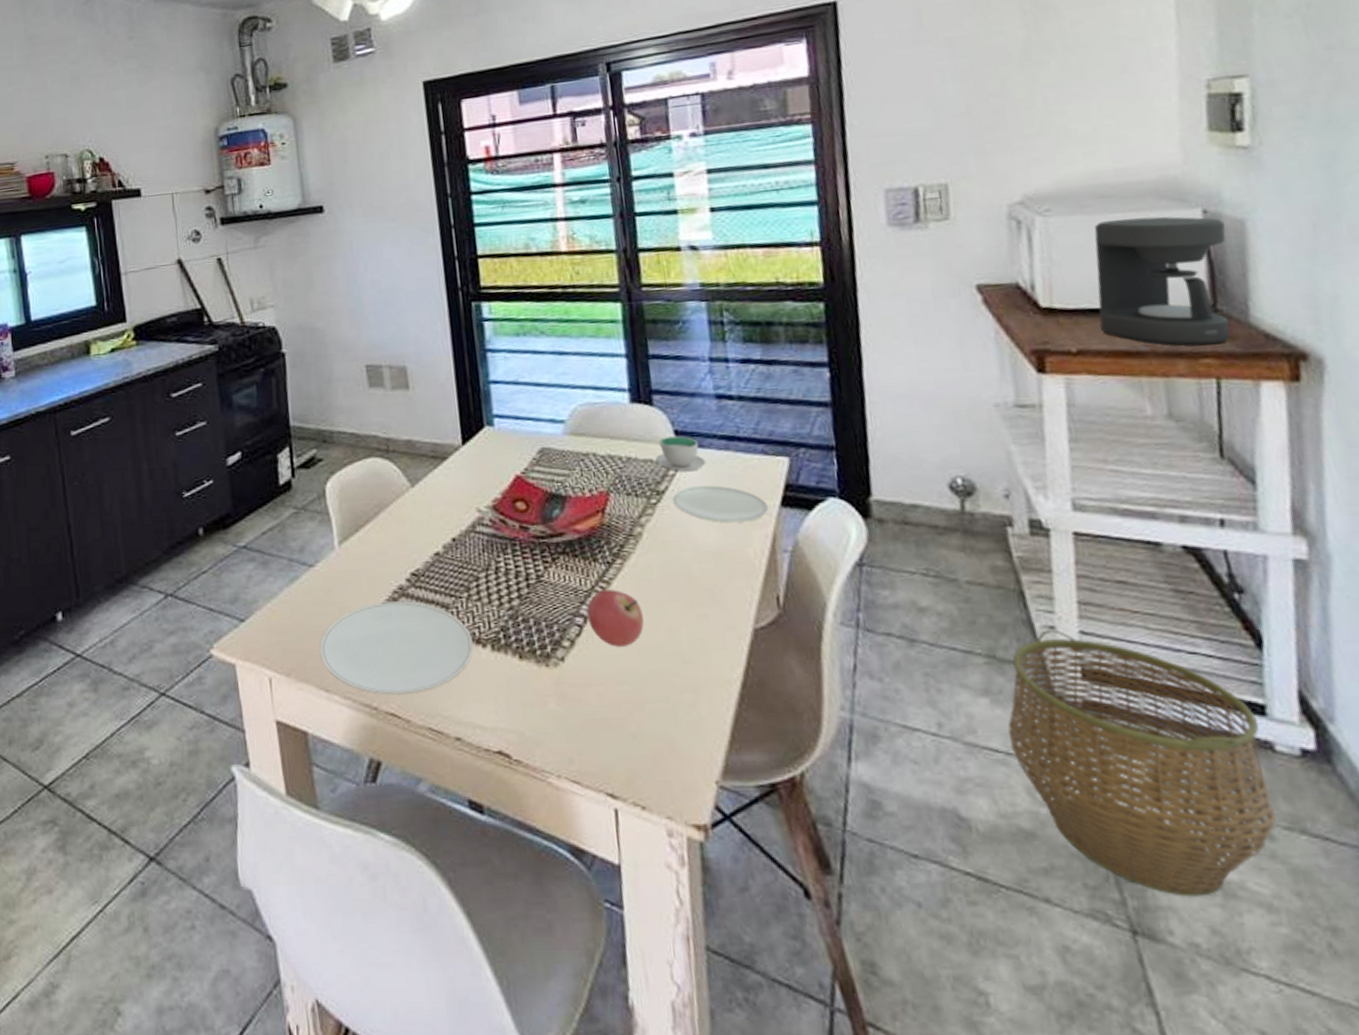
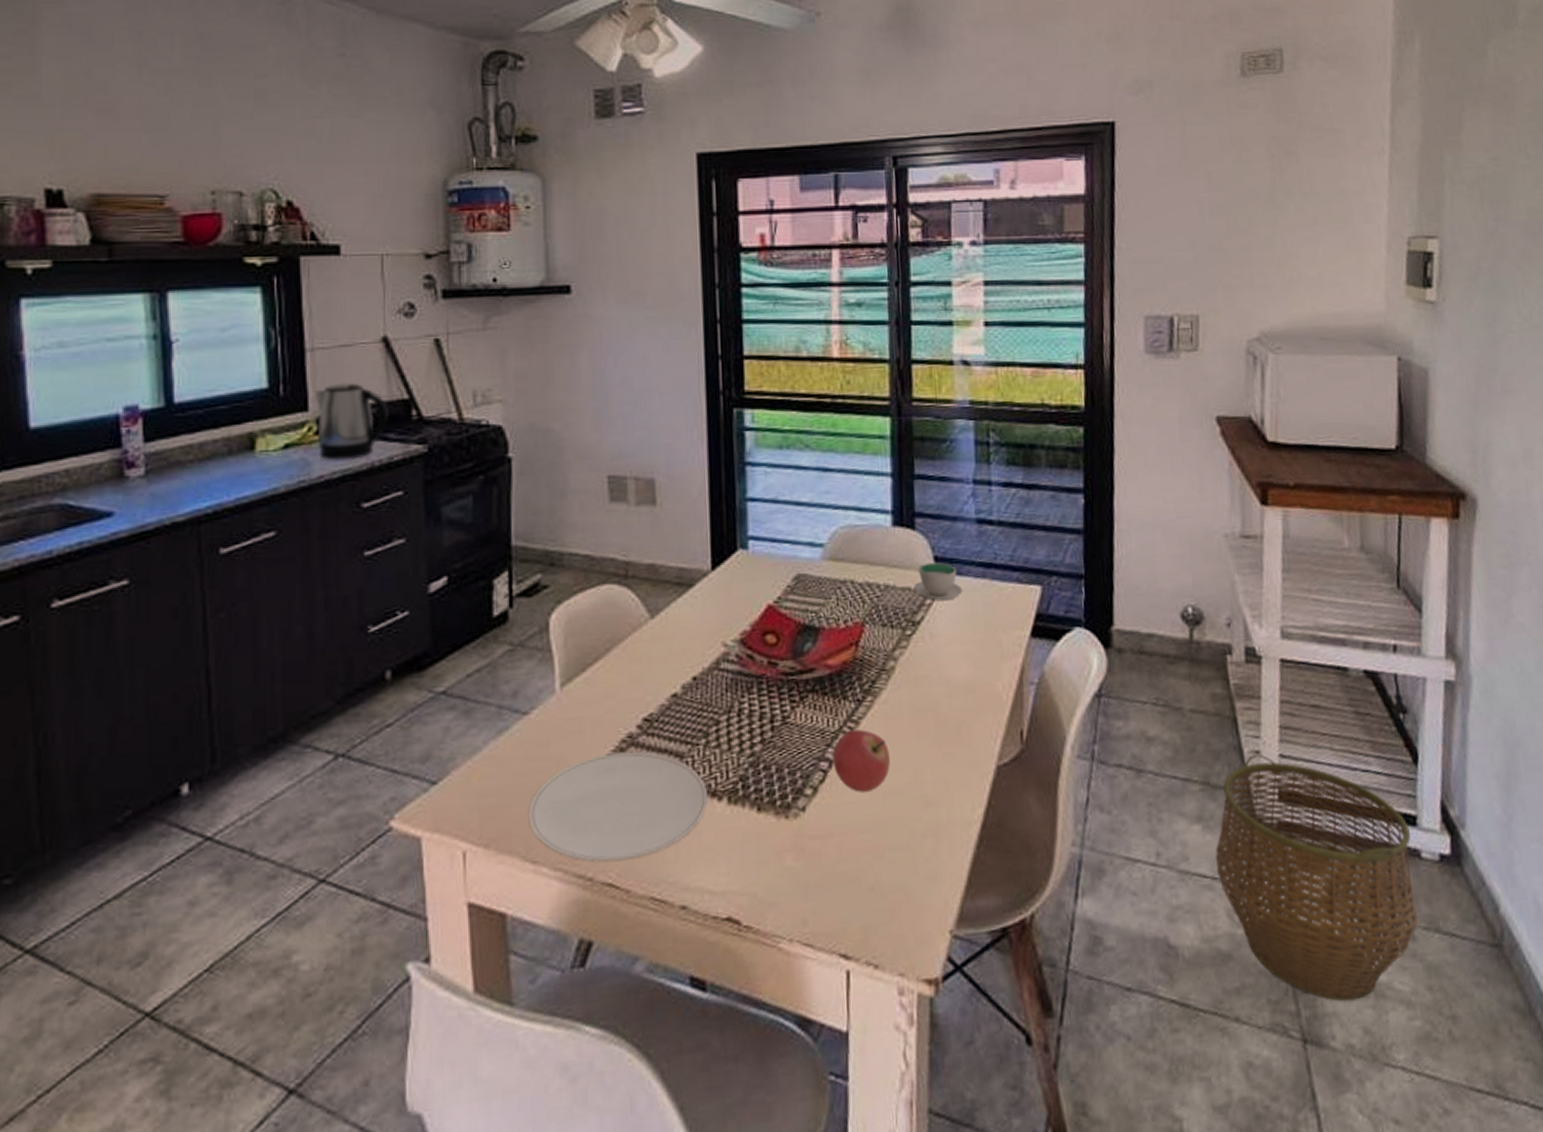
kettle: none [130,297,187,360] -> present [315,383,388,461]
plate: present [672,485,769,523] -> none [927,615,1019,655]
coffee maker: present [1094,216,1230,346] -> none [1313,360,1414,484]

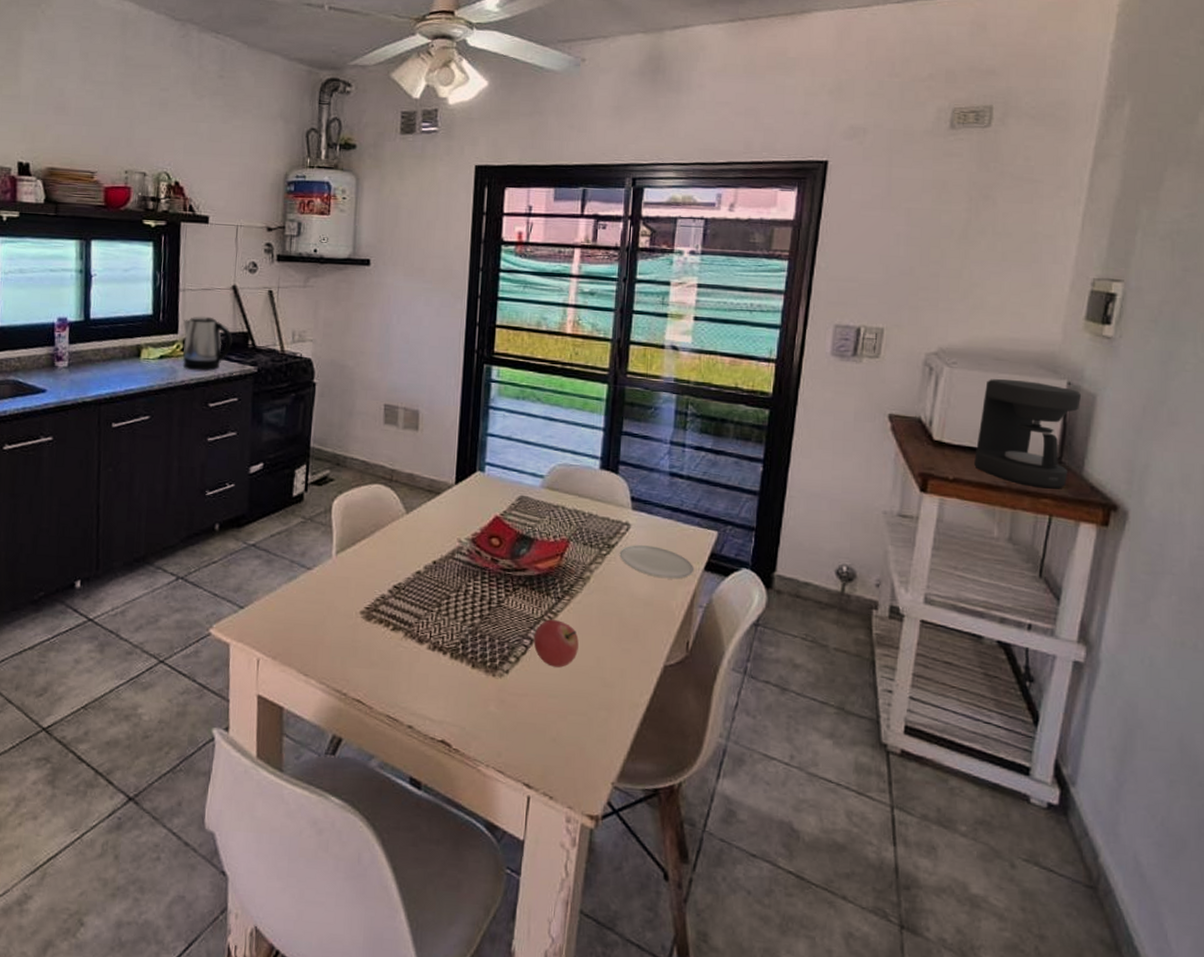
plate: present [528,751,709,863] -> none [305,607,437,686]
cup: present [914,562,963,600] -> none [612,501,652,532]
plate: none [927,615,1019,655] -> present [619,545,694,580]
basket: present [1215,754,1418,1001] -> none [841,692,1023,905]
coffee maker: none [1313,360,1414,484] -> present [974,378,1081,489]

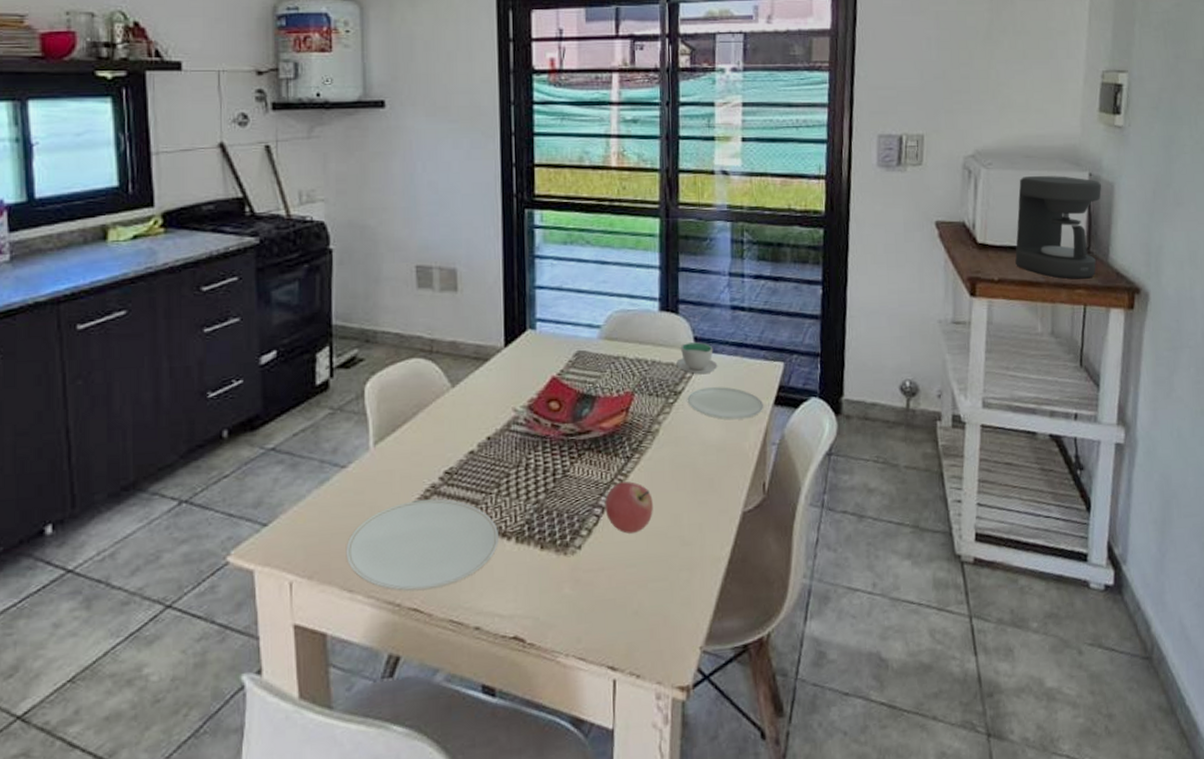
kettle: present [182,316,232,372] -> none [160,182,225,250]
plate: none [305,607,437,686] -> present [345,499,500,592]
cup: none [612,501,652,532] -> present [676,342,718,374]

